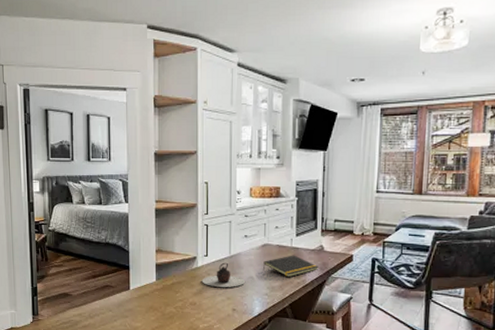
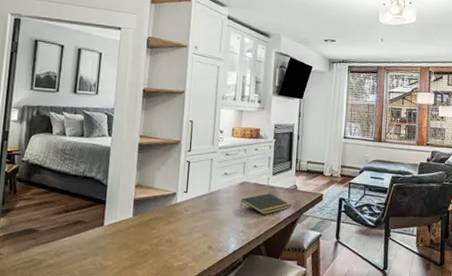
teapot: present [201,262,246,287] -> none [179,199,223,224]

